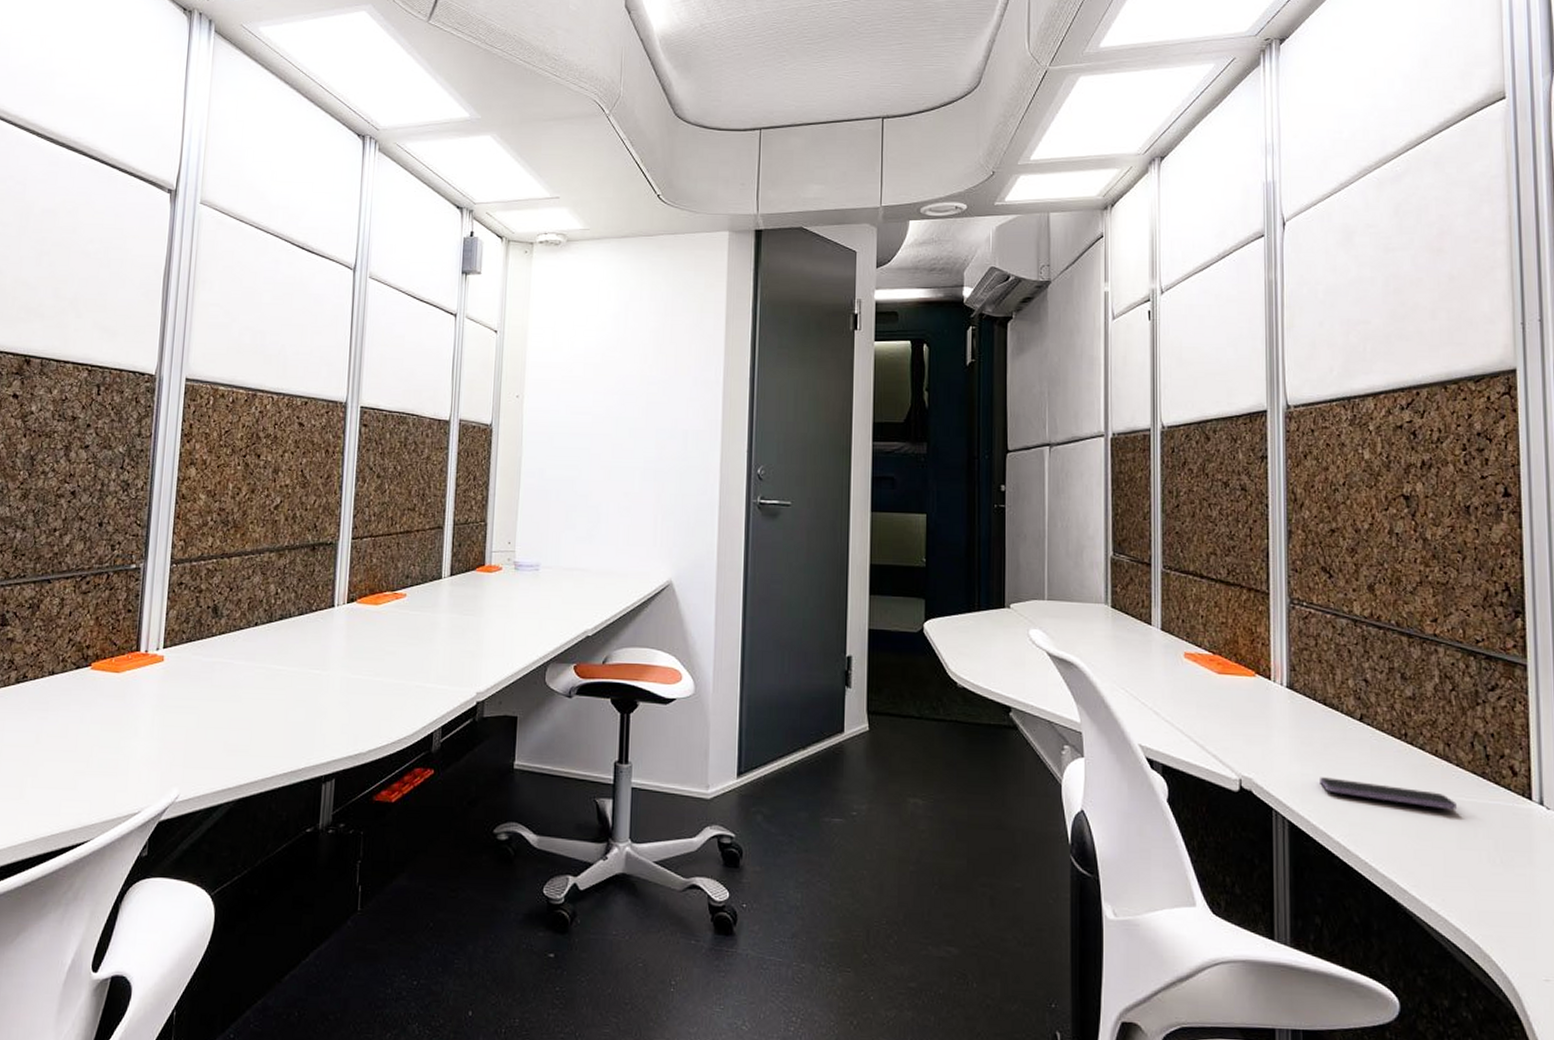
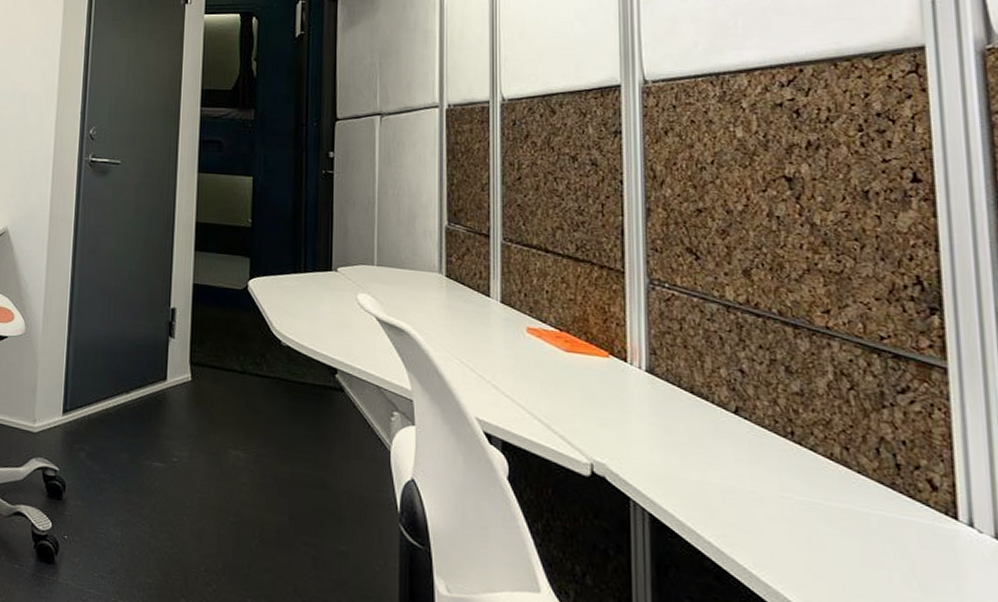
smartphone: present [1320,777,1457,810] -> none [687,470,859,522]

